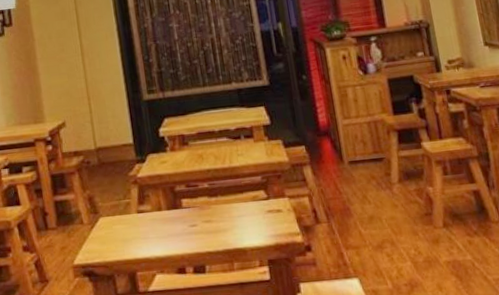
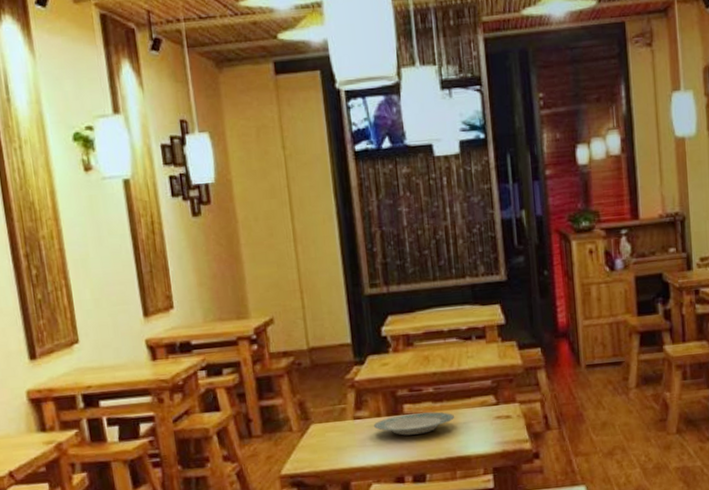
plate: none [155,206,229,229] -> present [373,411,454,436]

